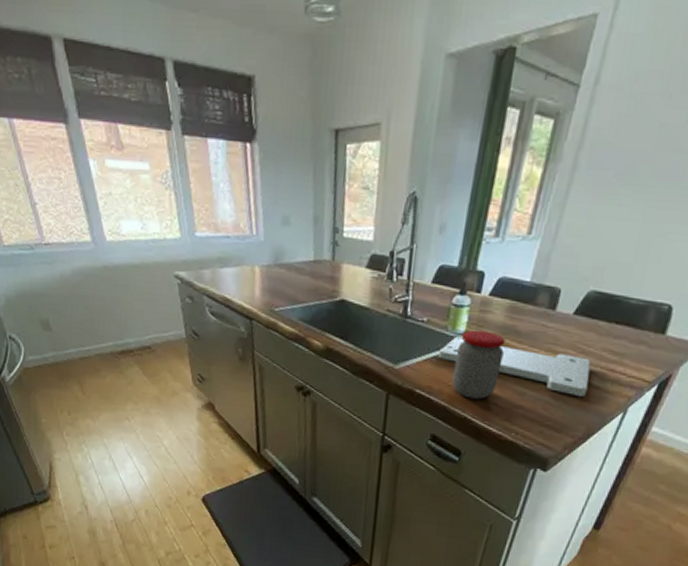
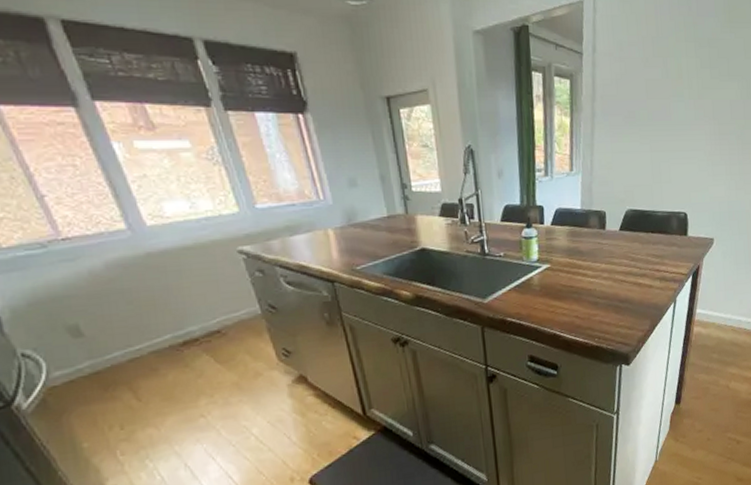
cutting board: present [438,337,591,398] -> none [520,263,645,297]
jar: present [452,330,506,400] -> none [535,255,574,317]

